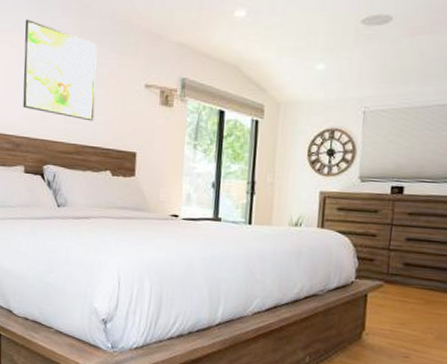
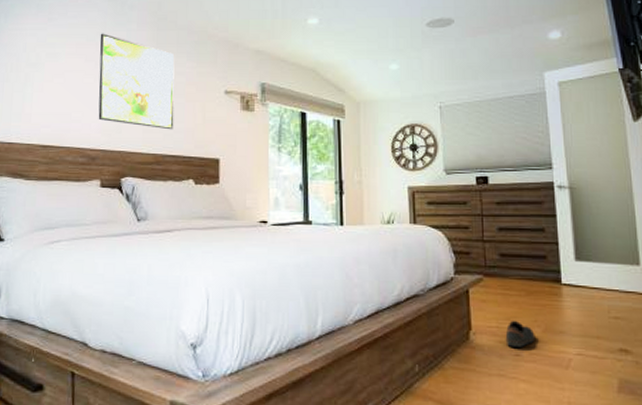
shoe: none [396,325,427,351] -> present [505,320,536,347]

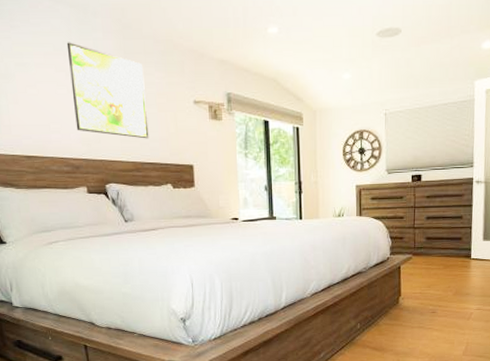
shoe: present [505,320,536,347] -> none [425,287,448,307]

